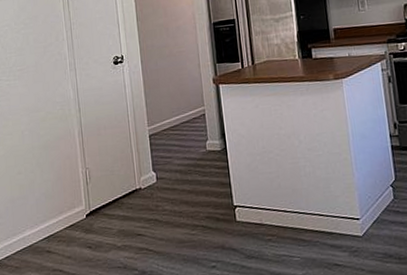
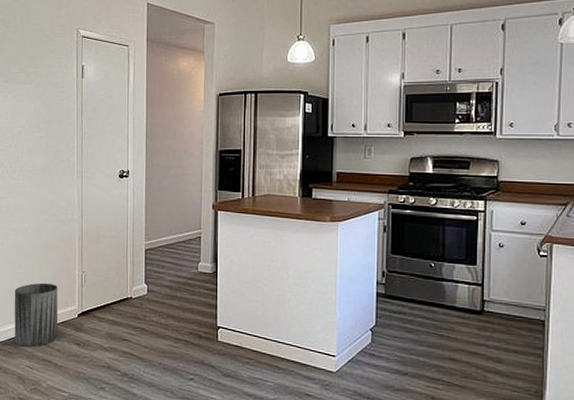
trash can: none [15,185,67,259] -> present [14,282,58,347]

